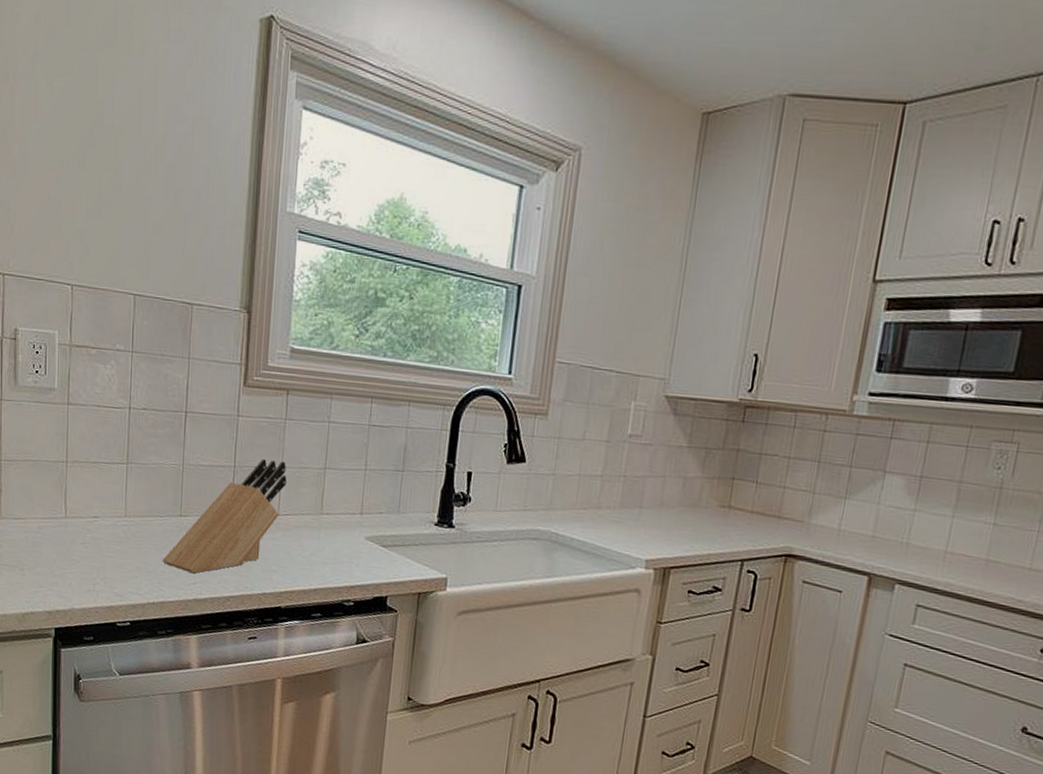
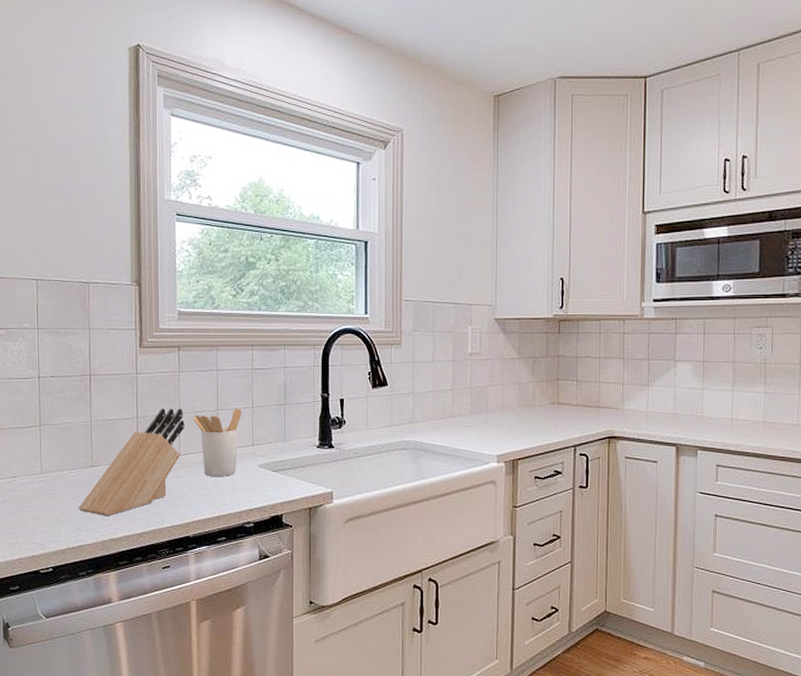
utensil holder: none [296,469,353,546] -> present [193,408,242,476]

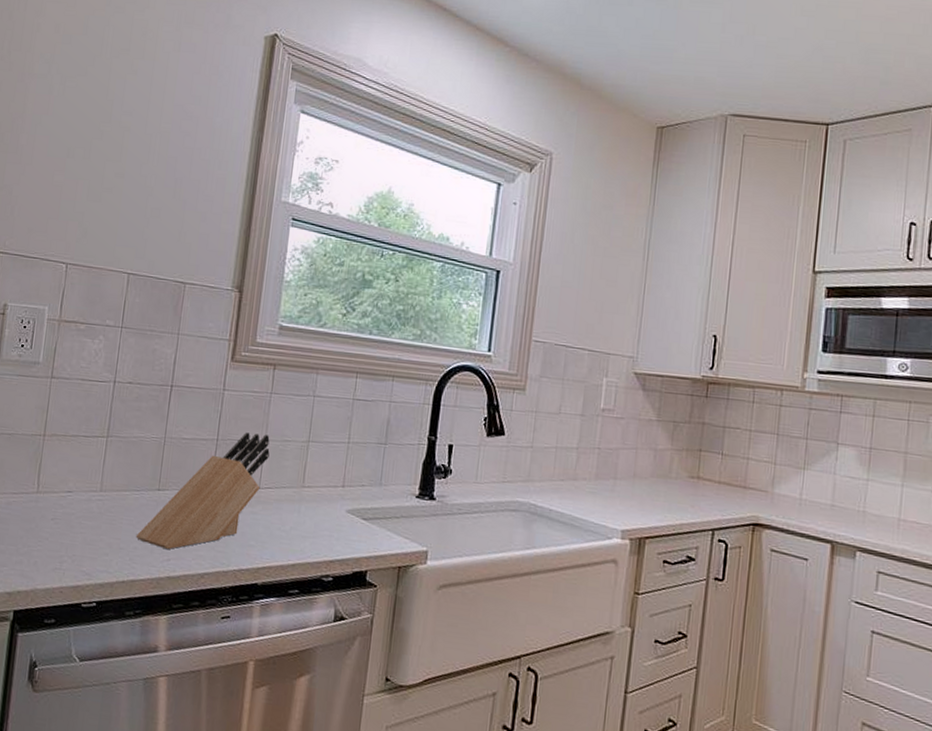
utensil holder: present [193,408,242,476] -> none [279,442,336,519]

